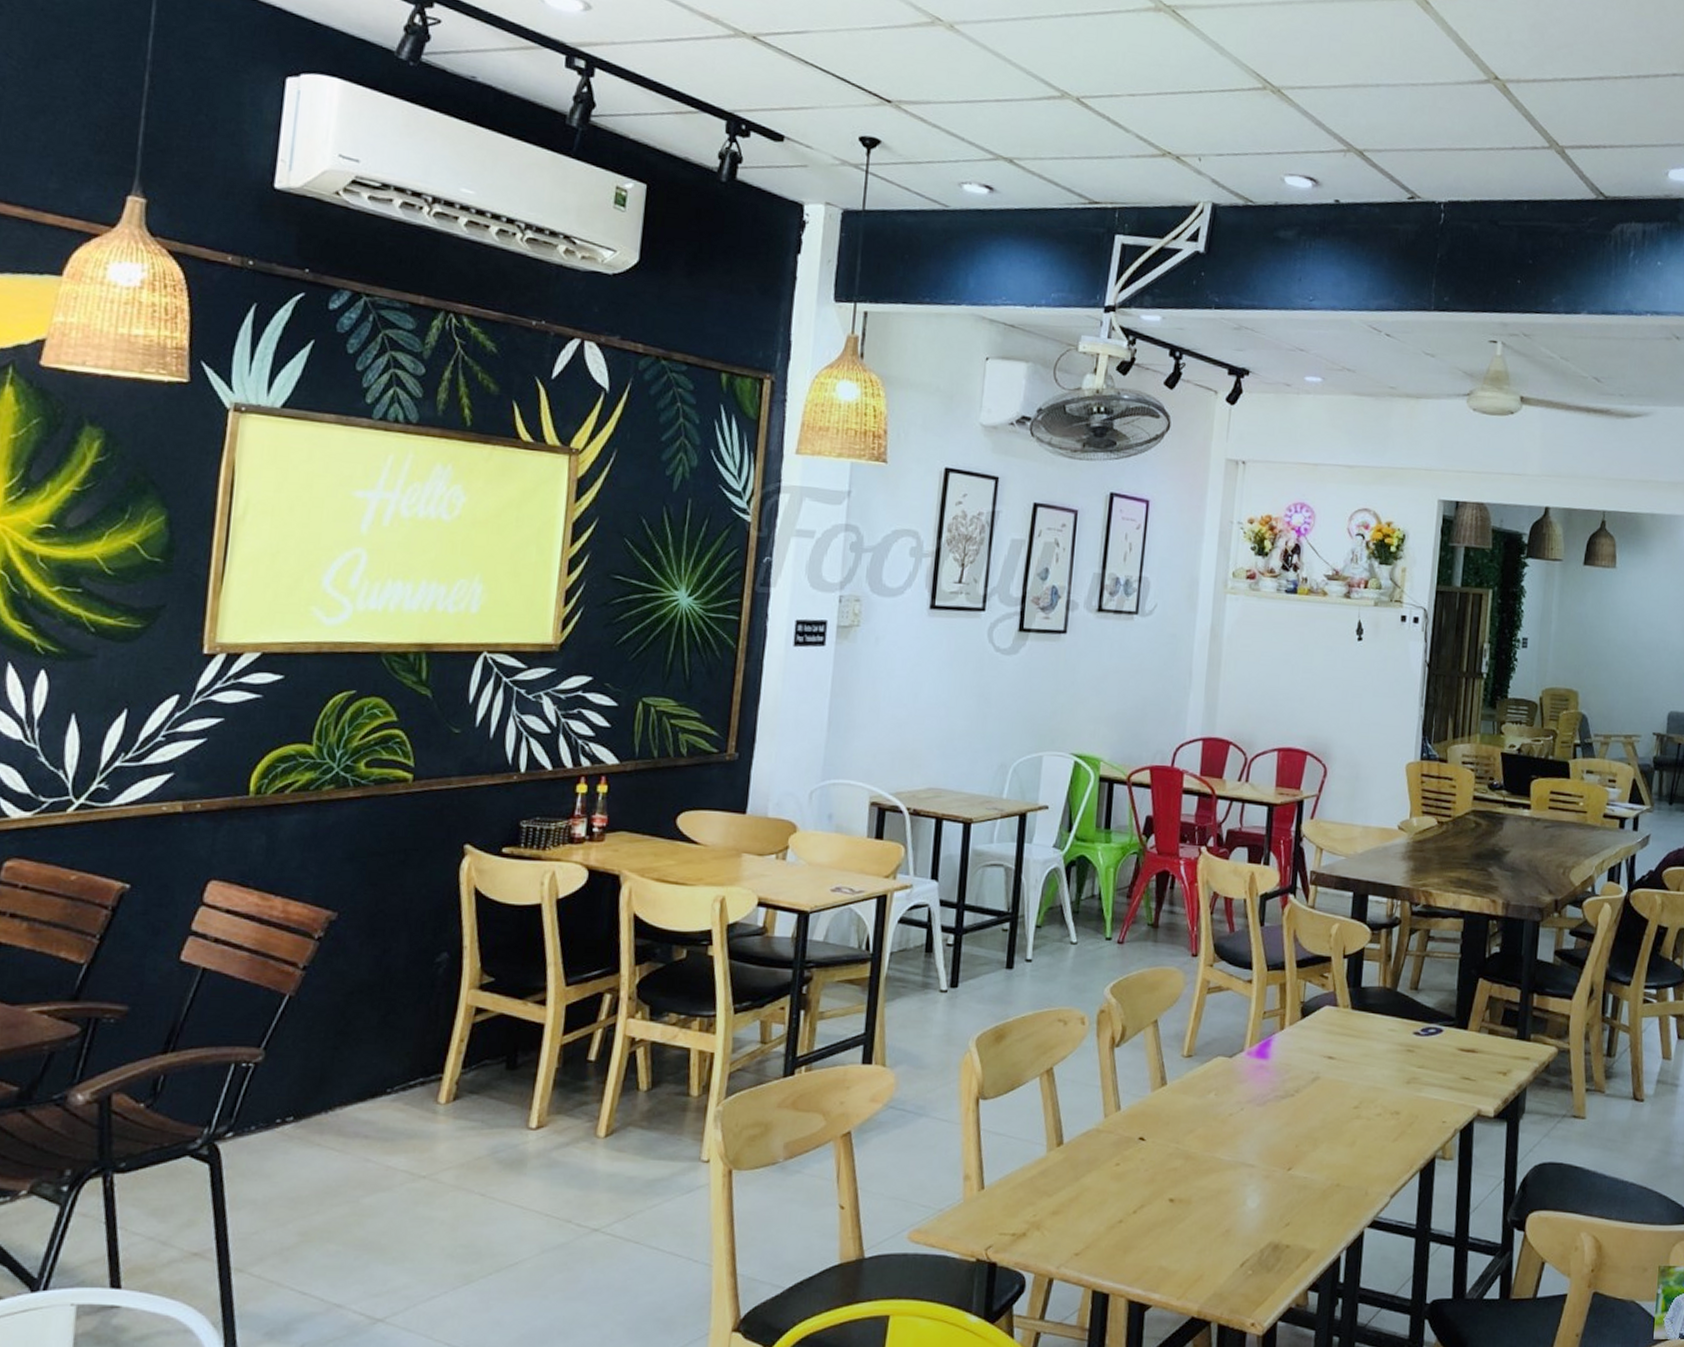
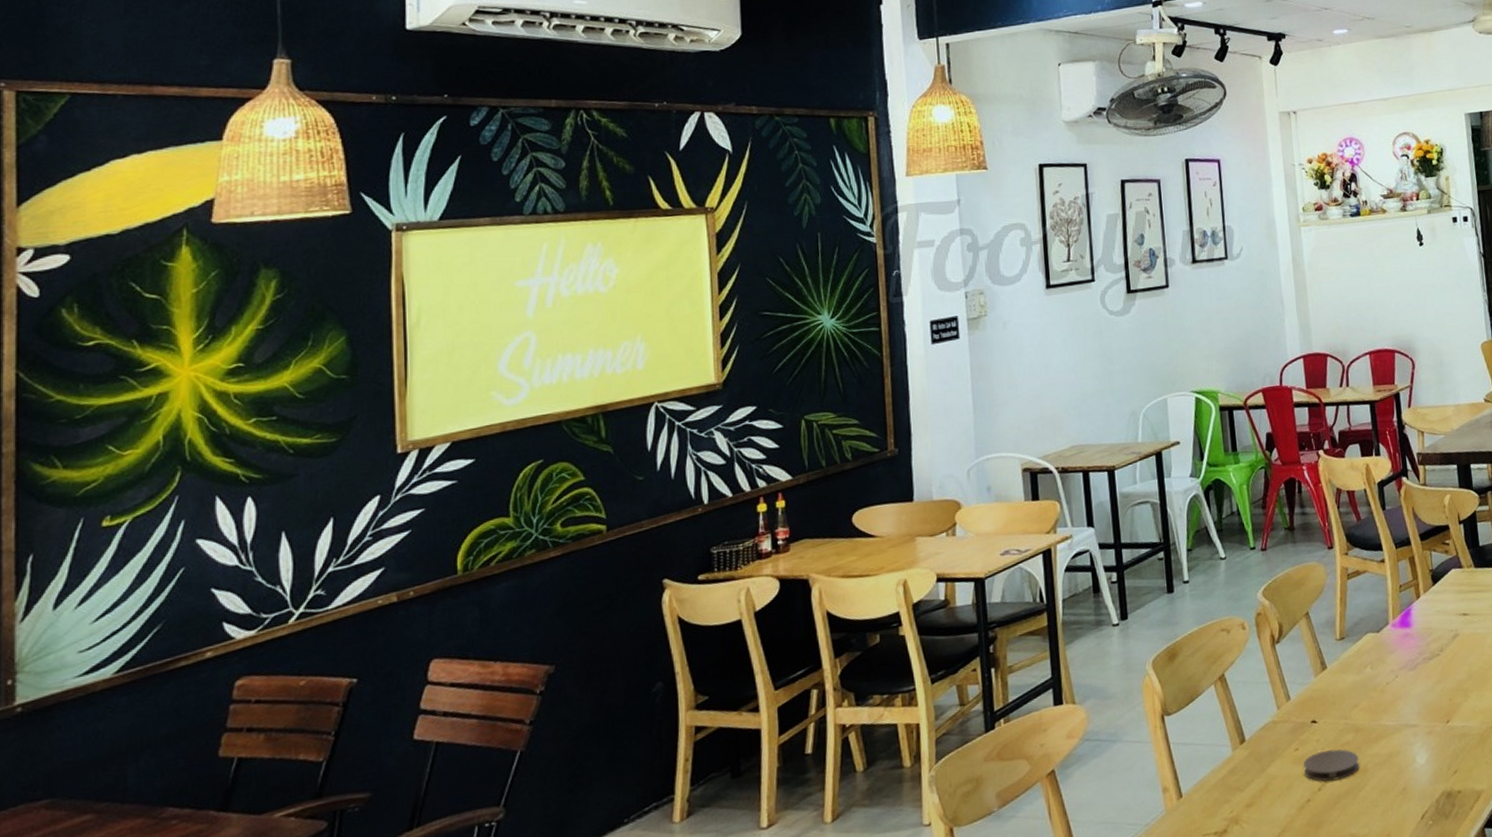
coaster: none [1121,1173,1185,1206] -> present [1303,749,1360,782]

